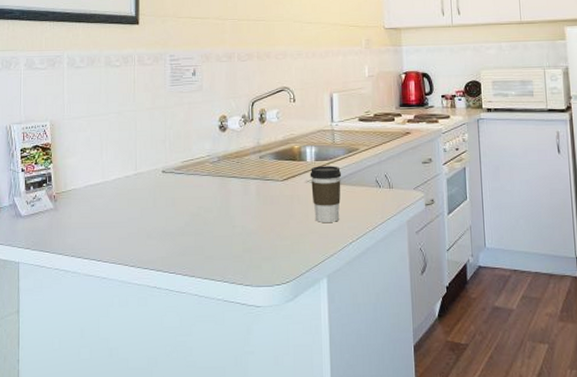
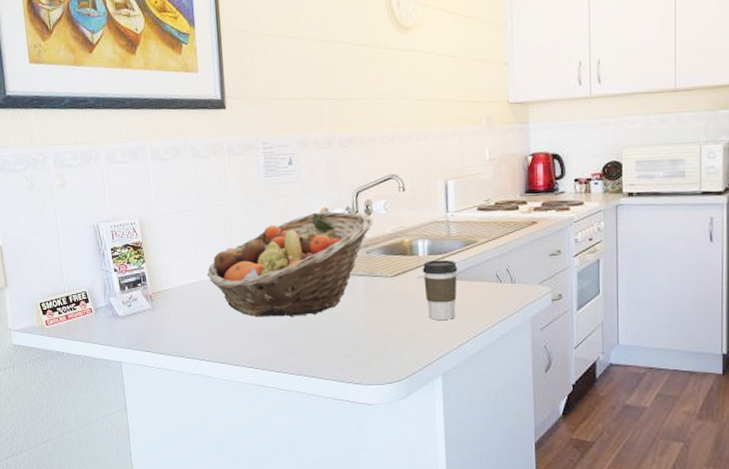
fruit basket: none [110,119,267,218] -> present [206,211,374,317]

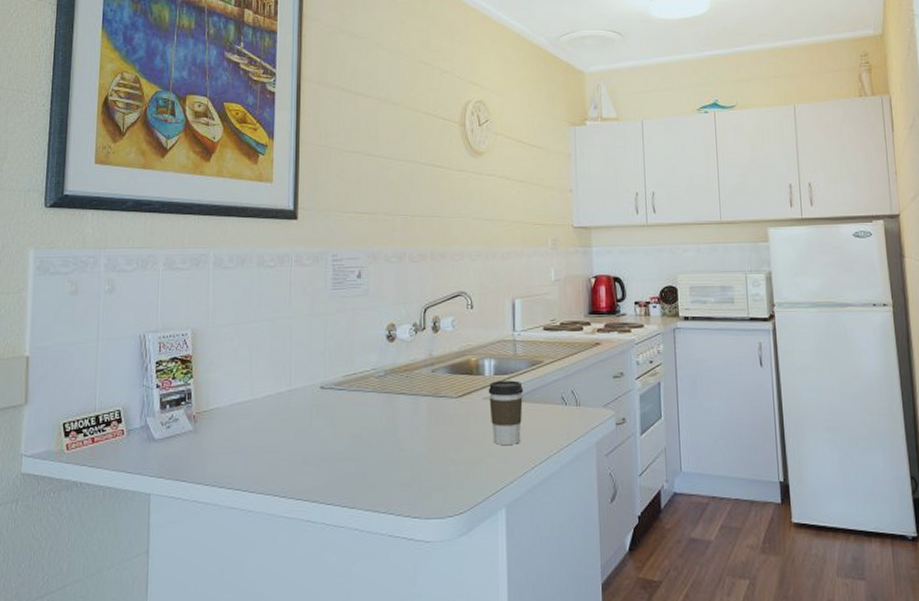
fruit basket: present [206,211,374,317] -> none [260,327,441,441]

